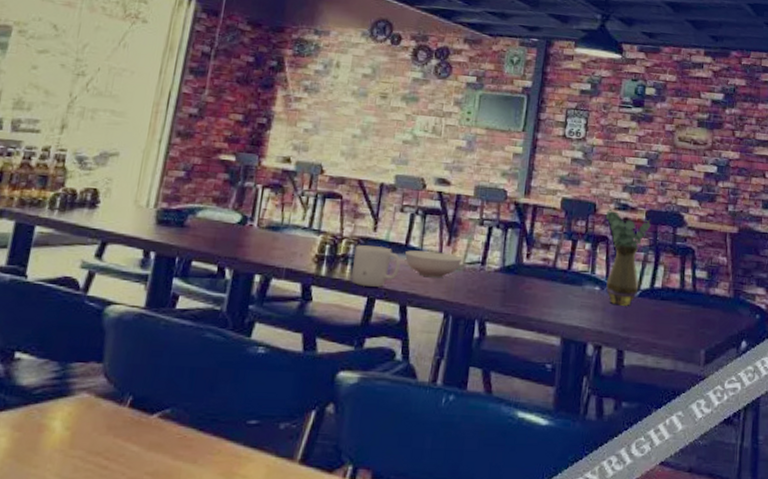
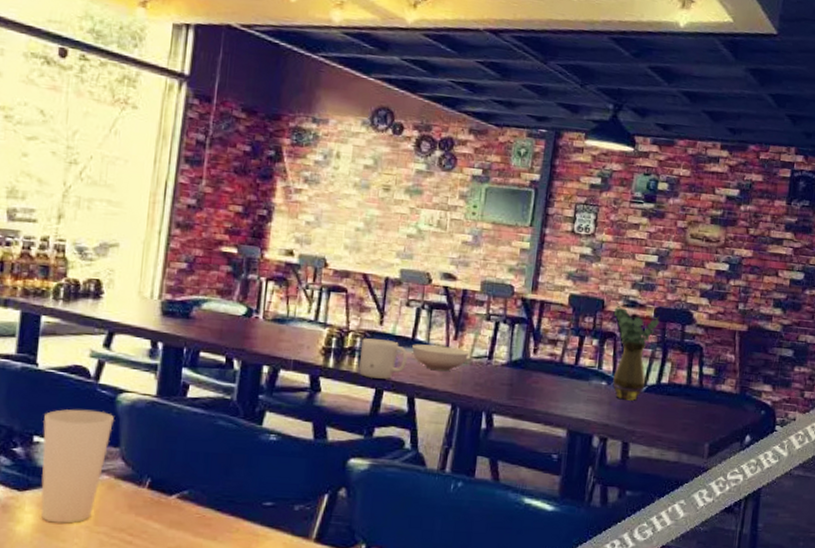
cup: none [14,322,100,447] -> present [40,409,114,524]

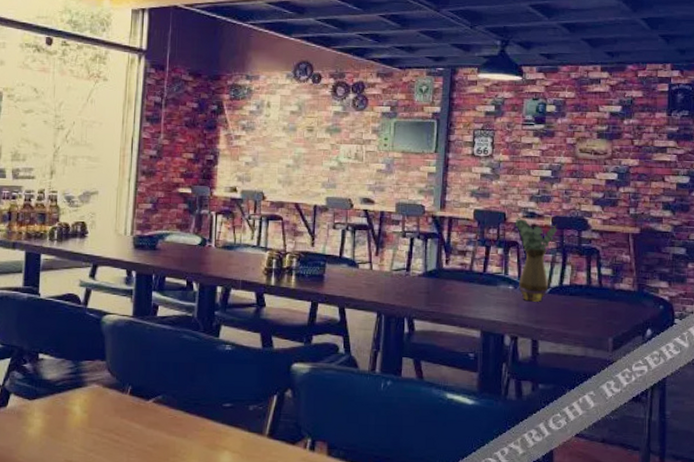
cup: present [40,409,114,524] -> none [46,330,100,426]
mug: present [359,338,408,379] -> none [296,258,337,294]
bowl: present [412,344,470,372] -> none [340,261,390,284]

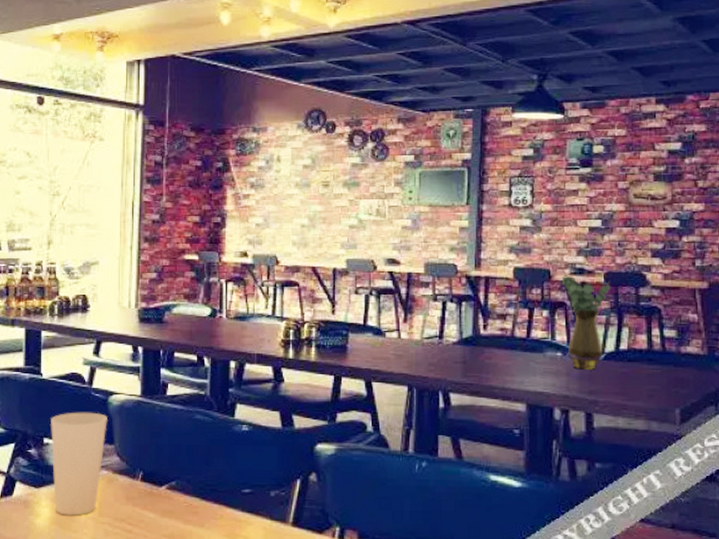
cup: none [46,330,100,426] -> present [51,412,107,516]

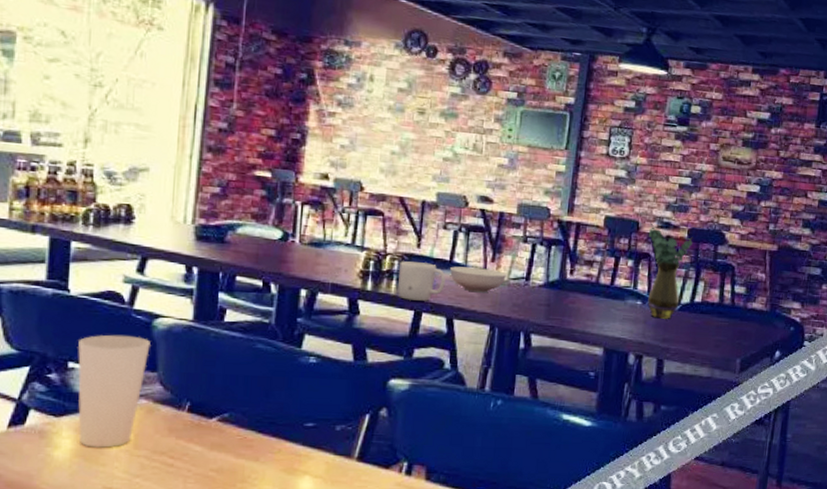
mug: none [316,328,361,367] -> present [397,261,446,301]
bowl: none [365,329,420,354] -> present [450,266,507,293]

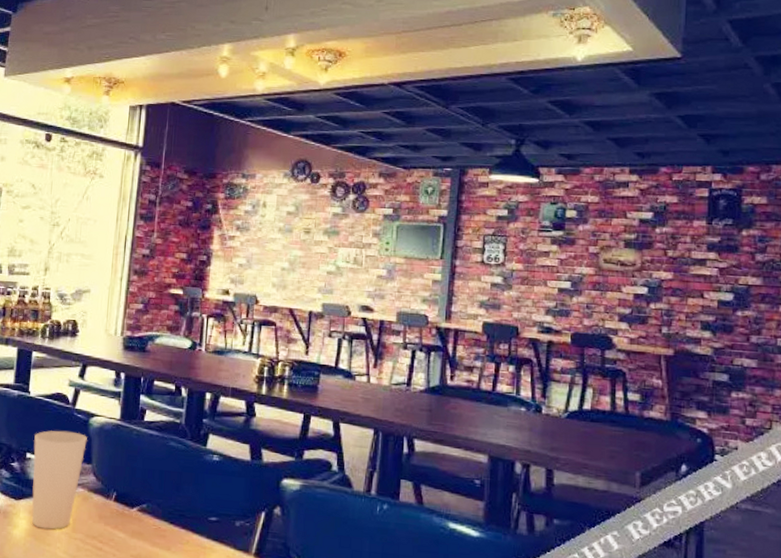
mug: present [397,261,446,301] -> none [289,367,332,405]
bowl: present [450,266,507,293] -> none [335,372,389,398]
vase: present [647,222,693,319] -> none [528,327,577,427]

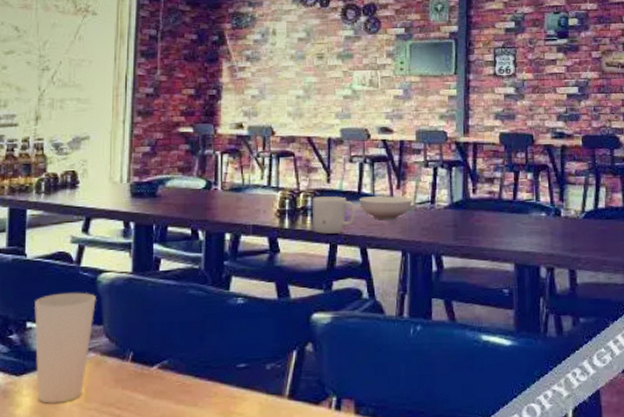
mug: none [289,367,332,405] -> present [311,196,356,235]
bowl: none [335,372,389,398] -> present [359,196,413,220]

